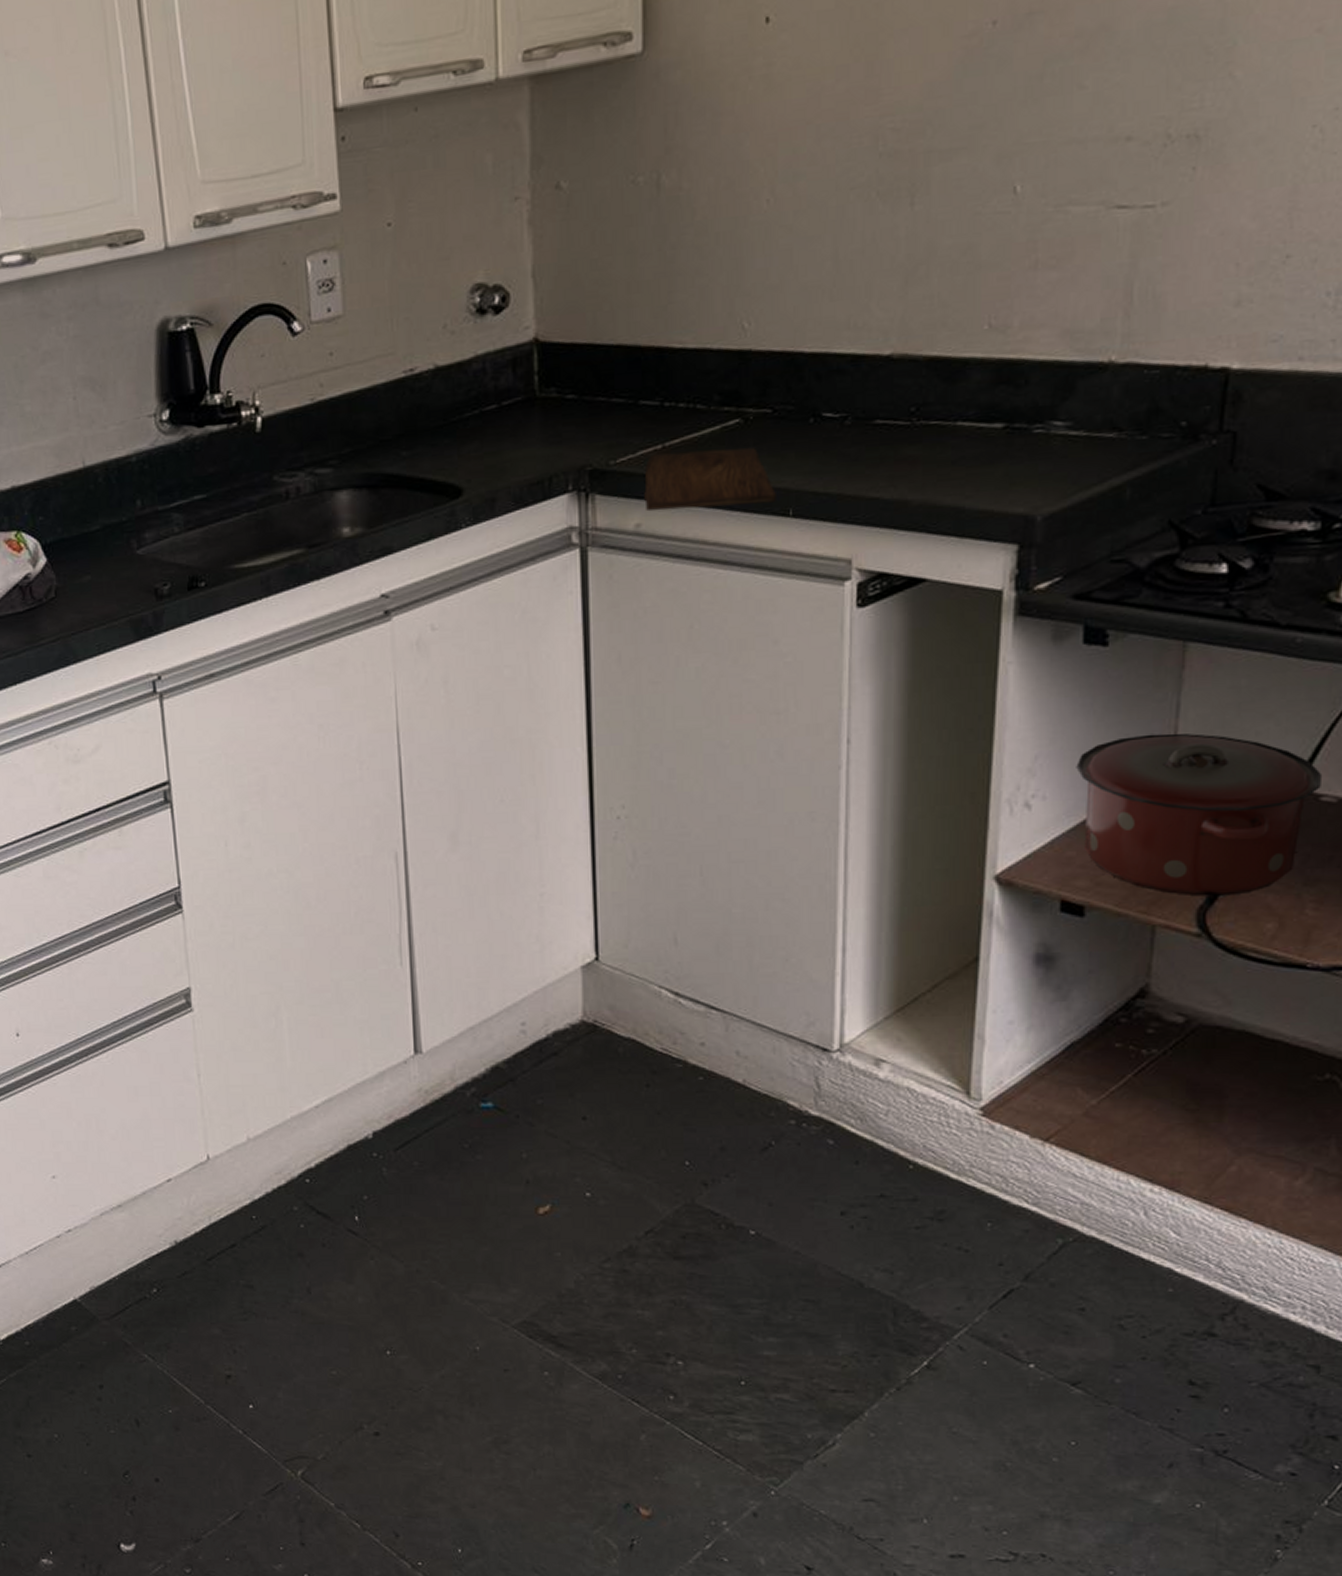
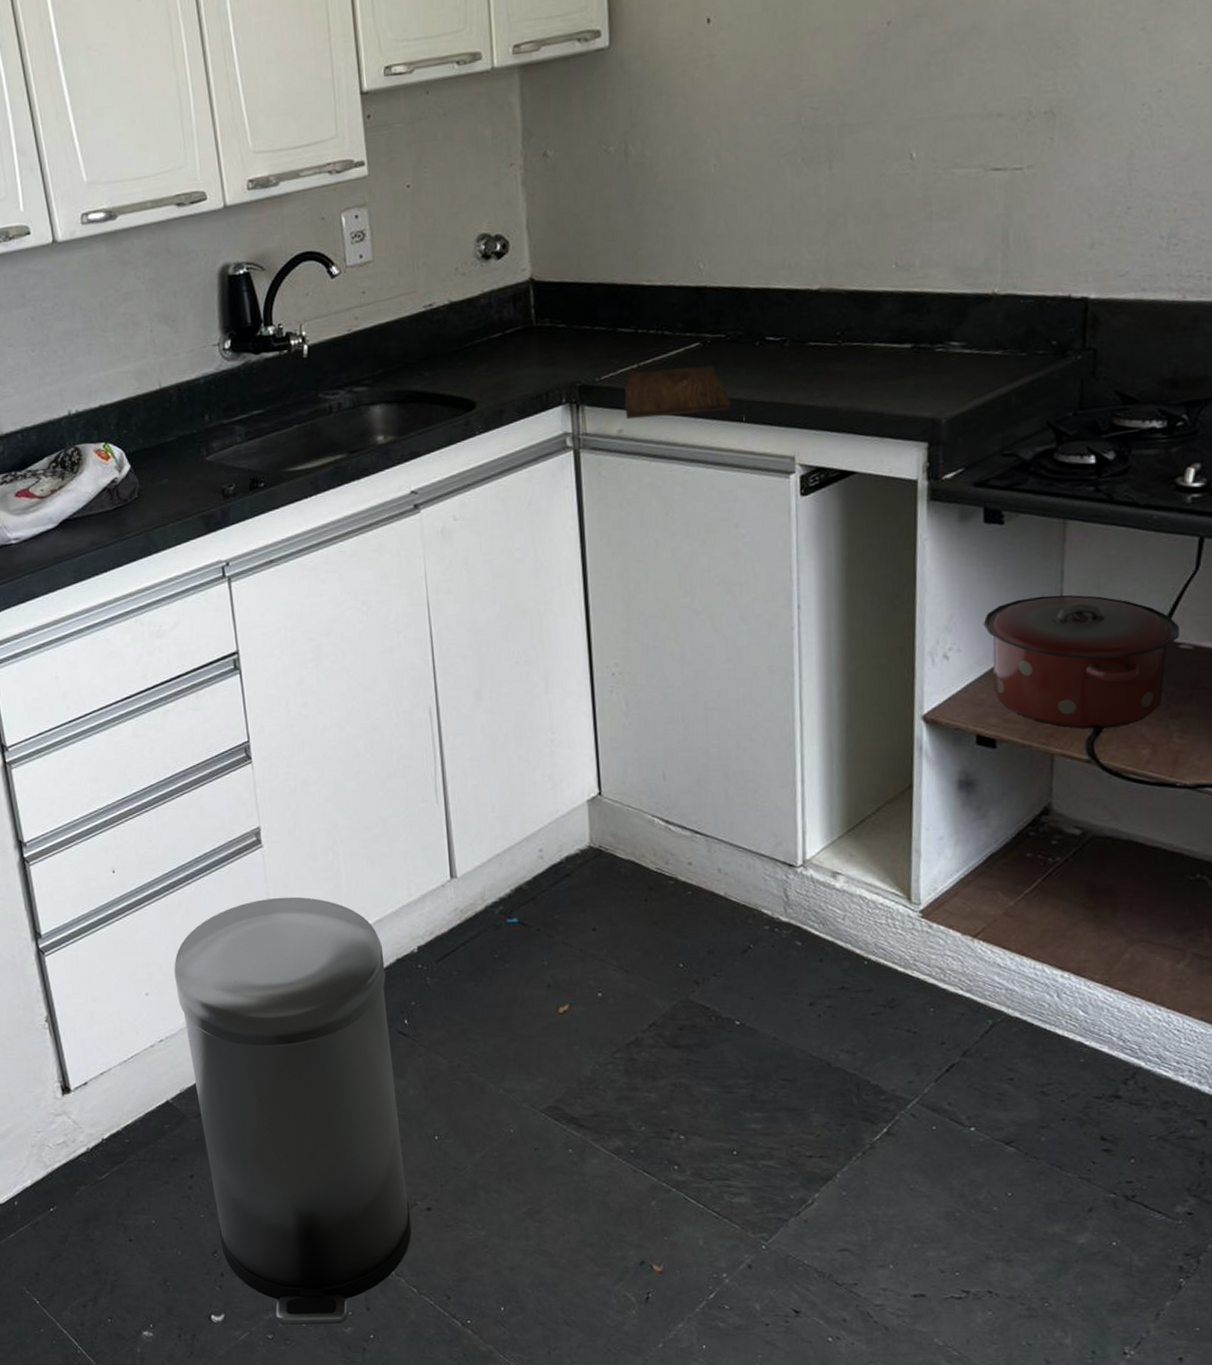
pedal bin: none [85,1069,356,1560] -> present [173,896,412,1325]

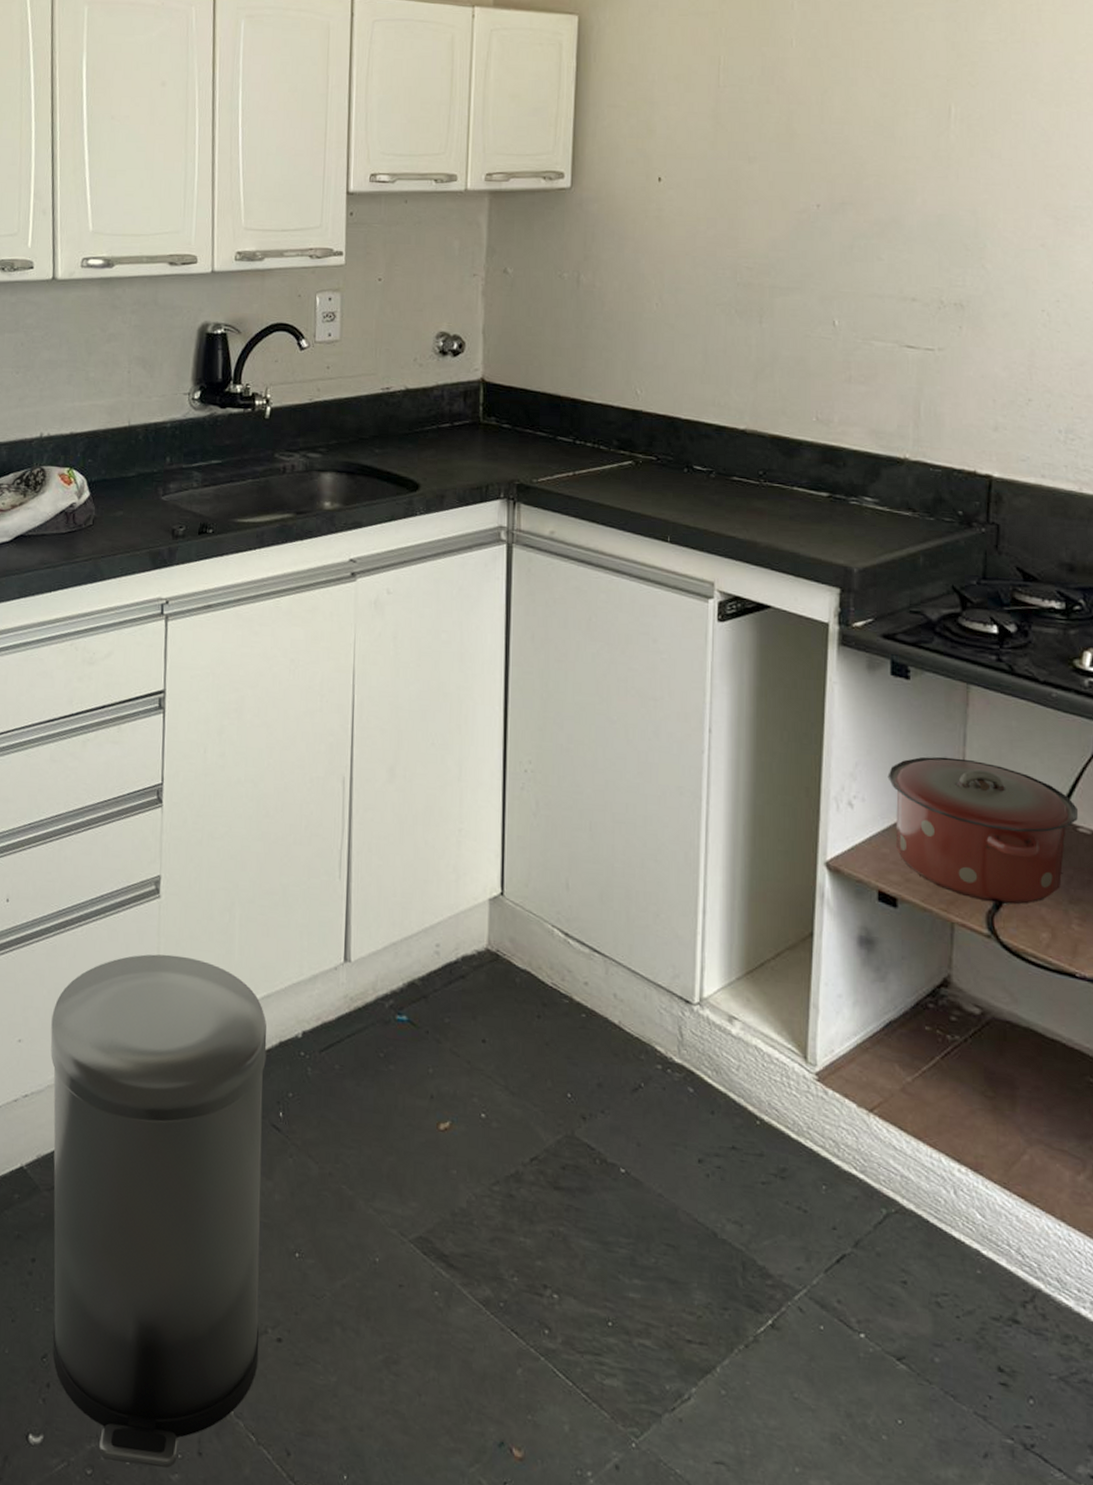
cutting board: present [624,366,732,420] -> none [558,479,658,529]

